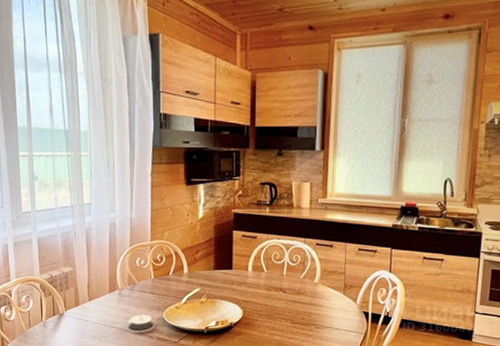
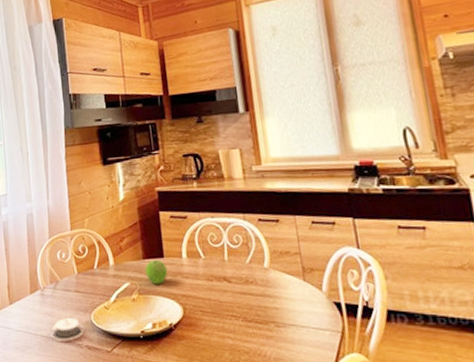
fruit: none [215,271,234,291] -> present [145,259,168,284]

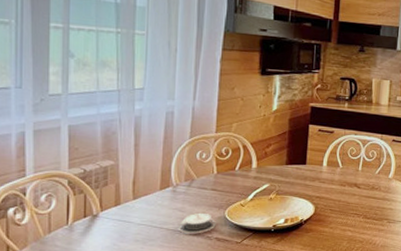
fruit: present [145,259,168,284] -> none [286,166,308,187]

